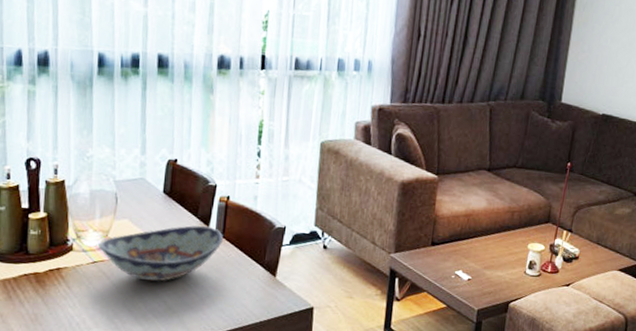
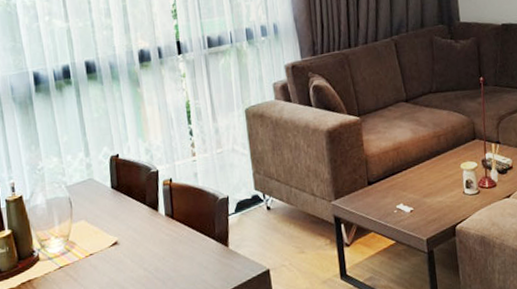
decorative bowl: present [98,225,223,282] -> none [62,211,173,276]

